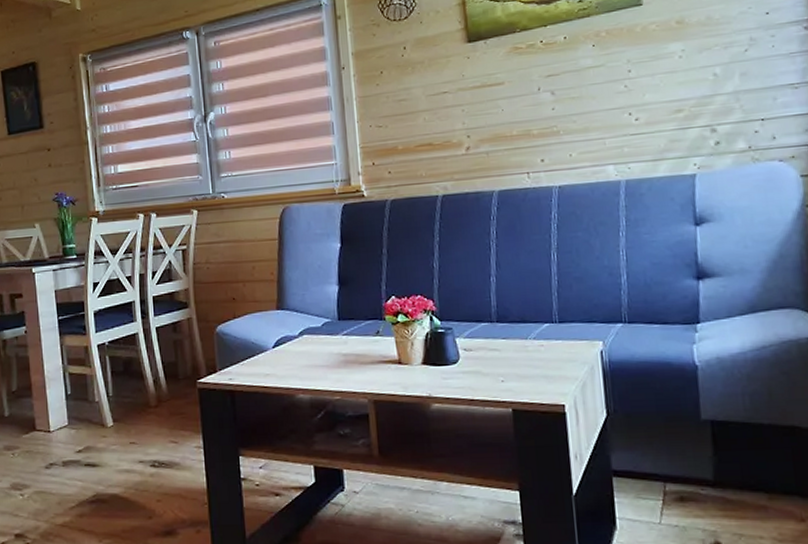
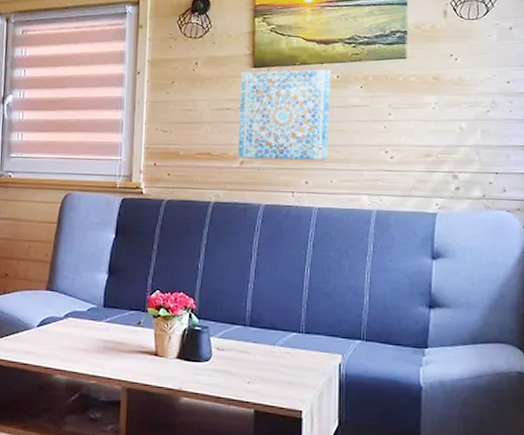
wall art: none [456,31,564,144] -> present [238,69,331,161]

